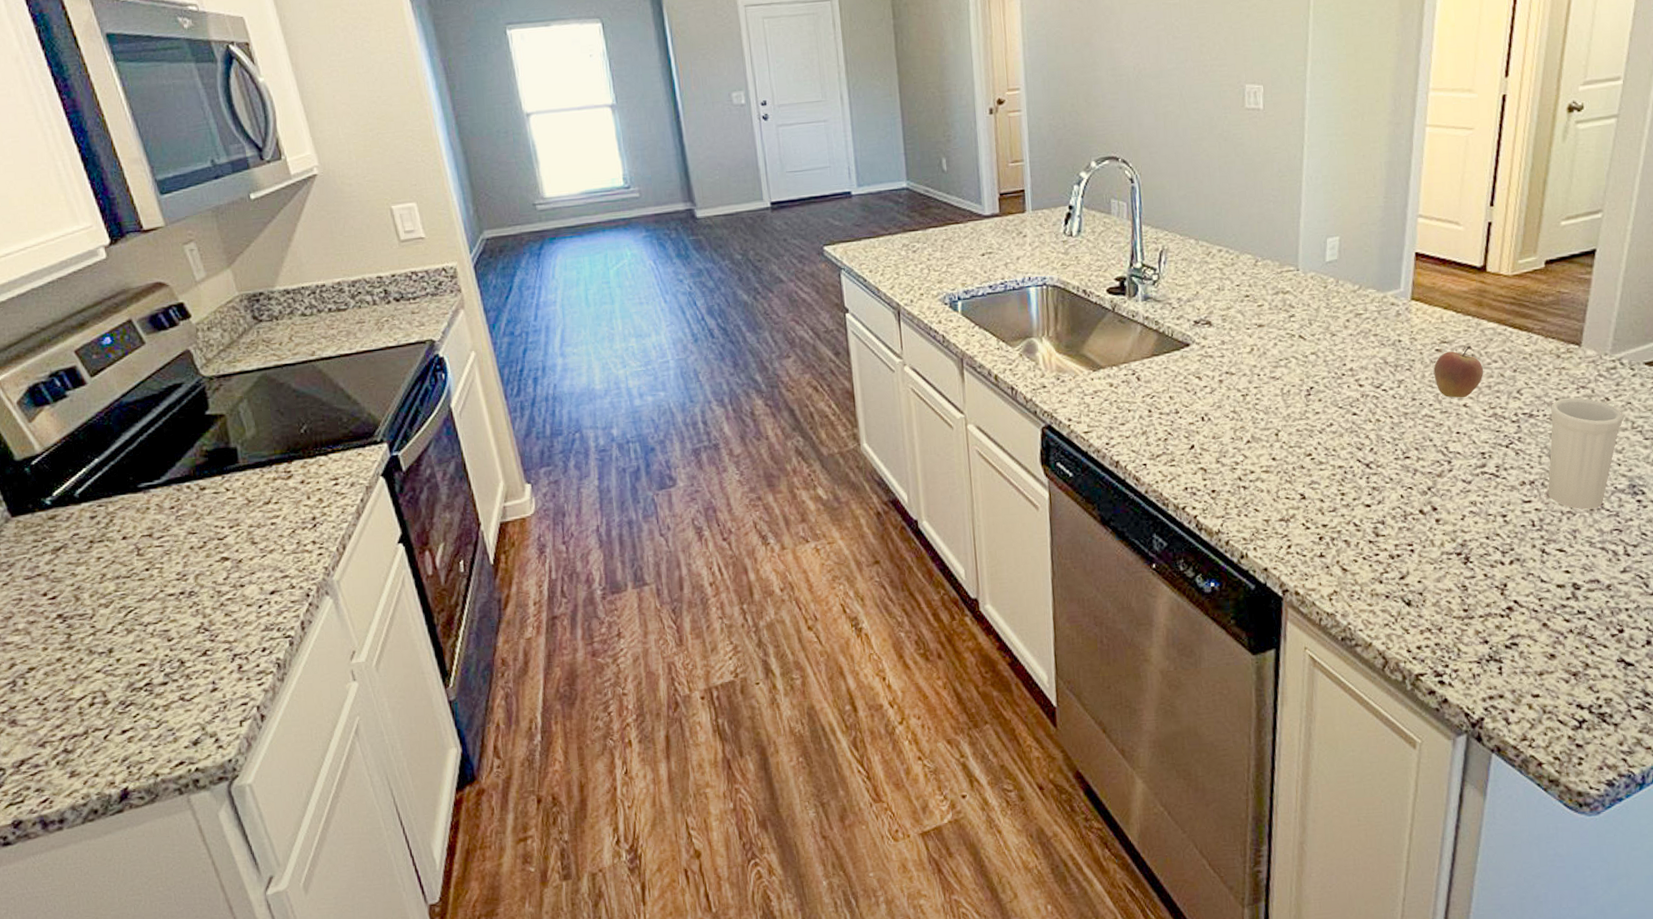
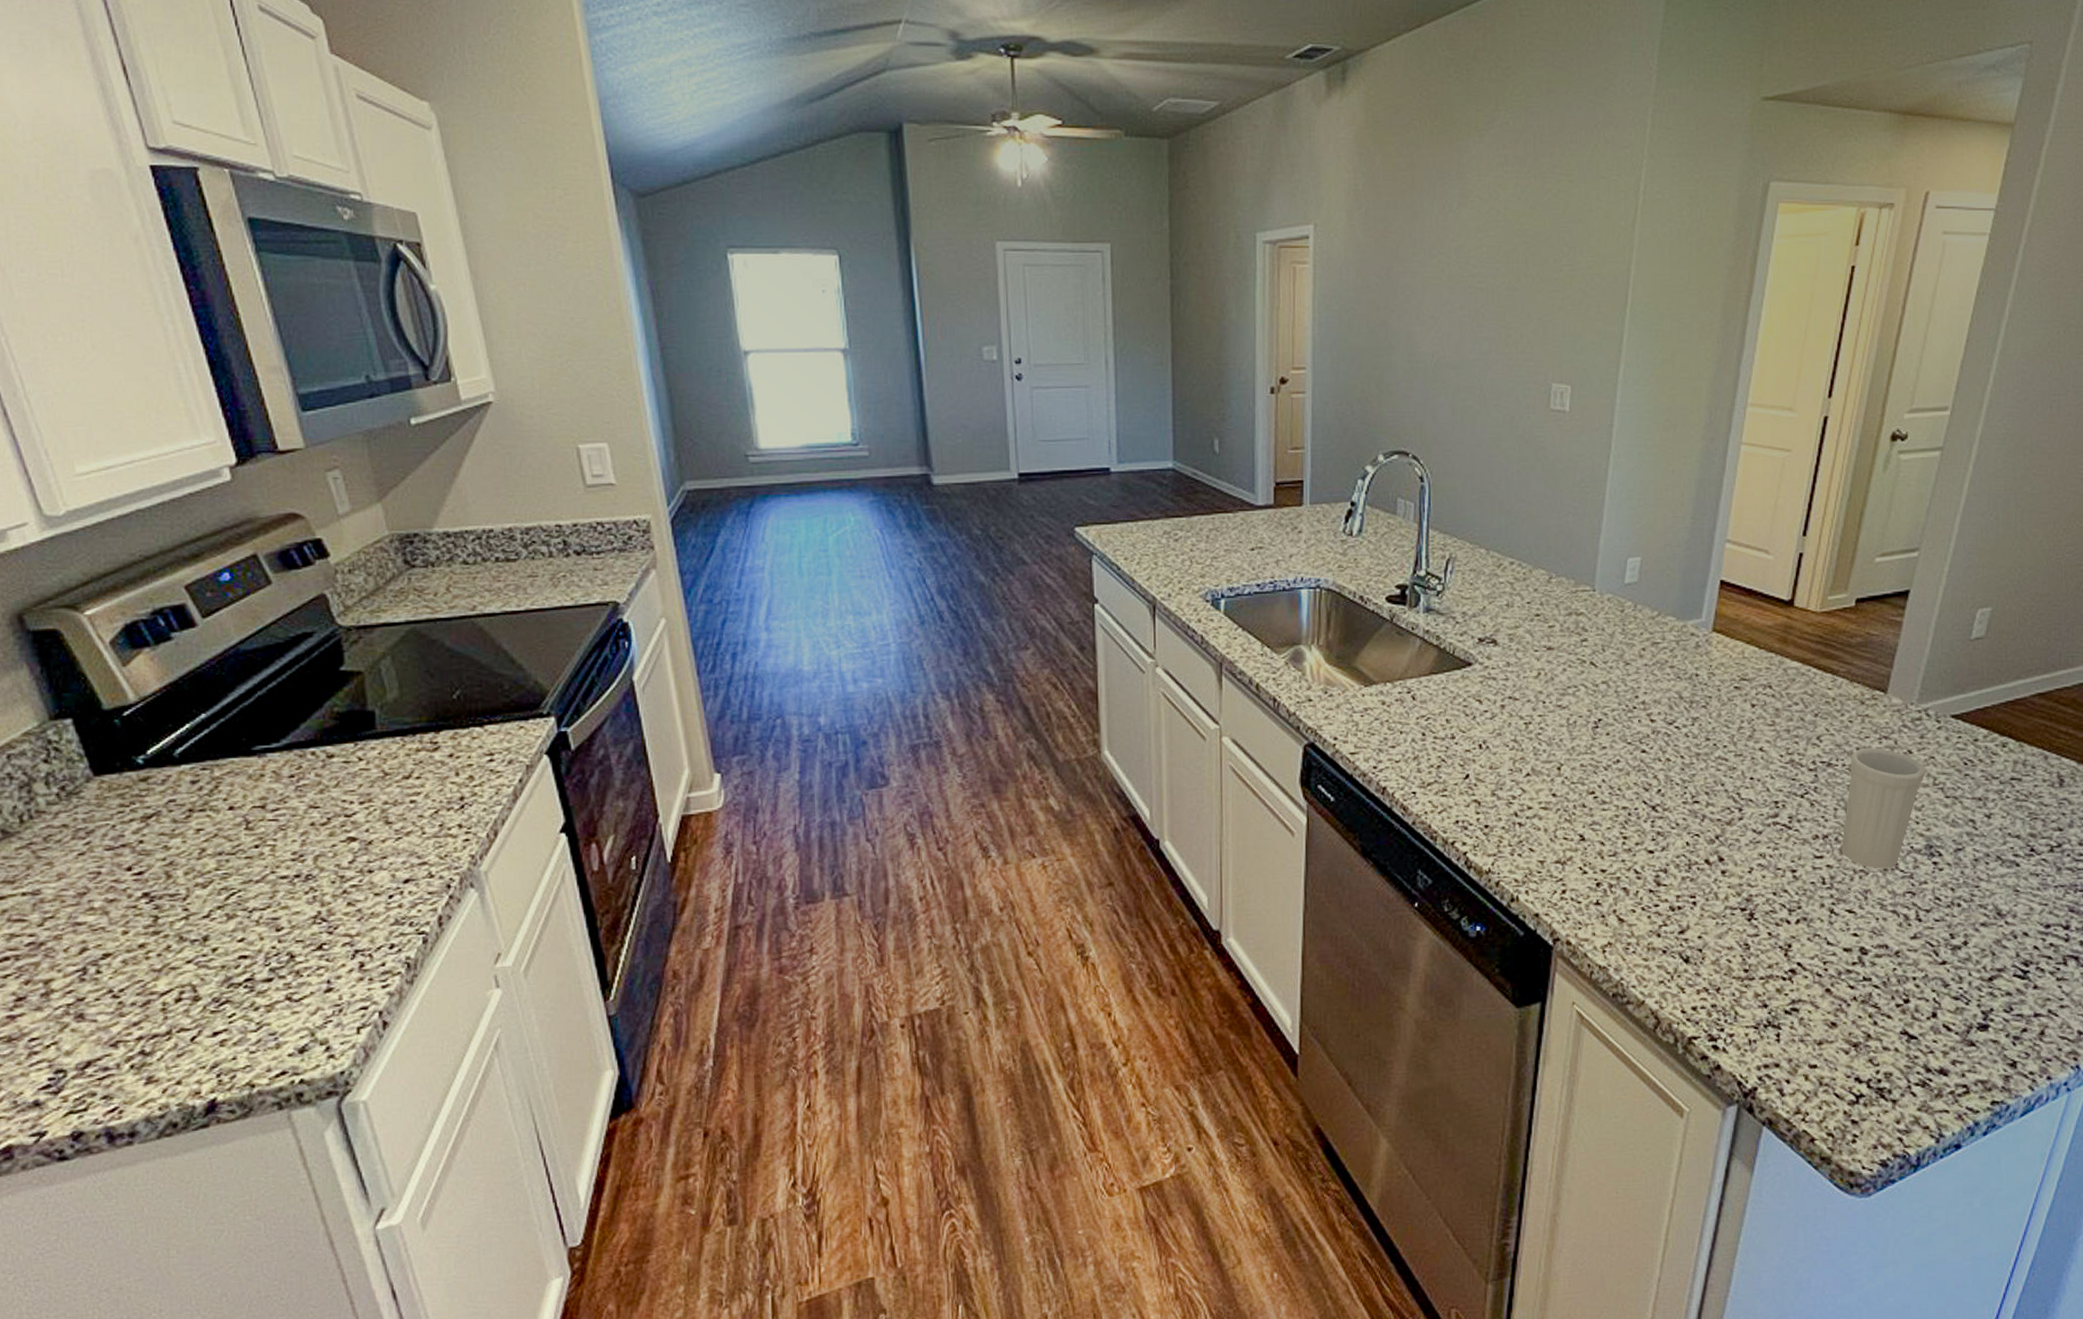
fruit: present [1433,346,1484,398] -> none [1731,686,1784,741]

